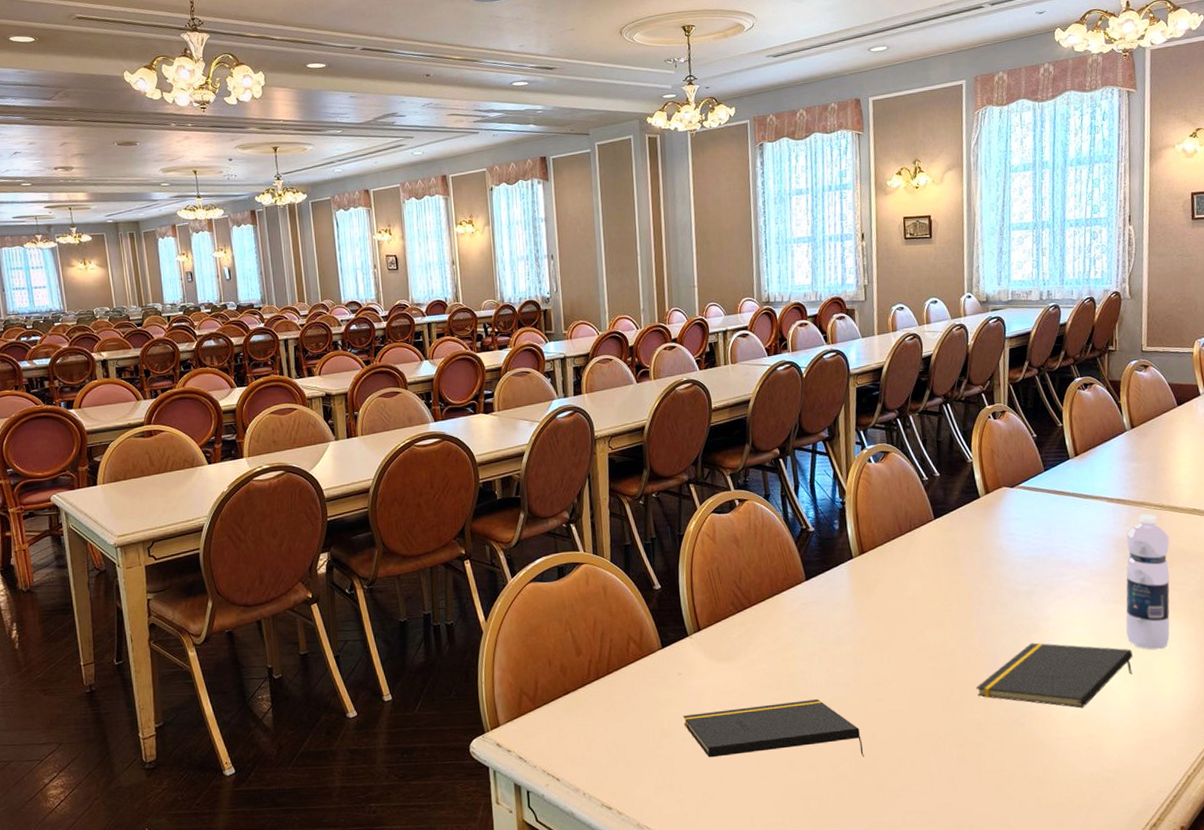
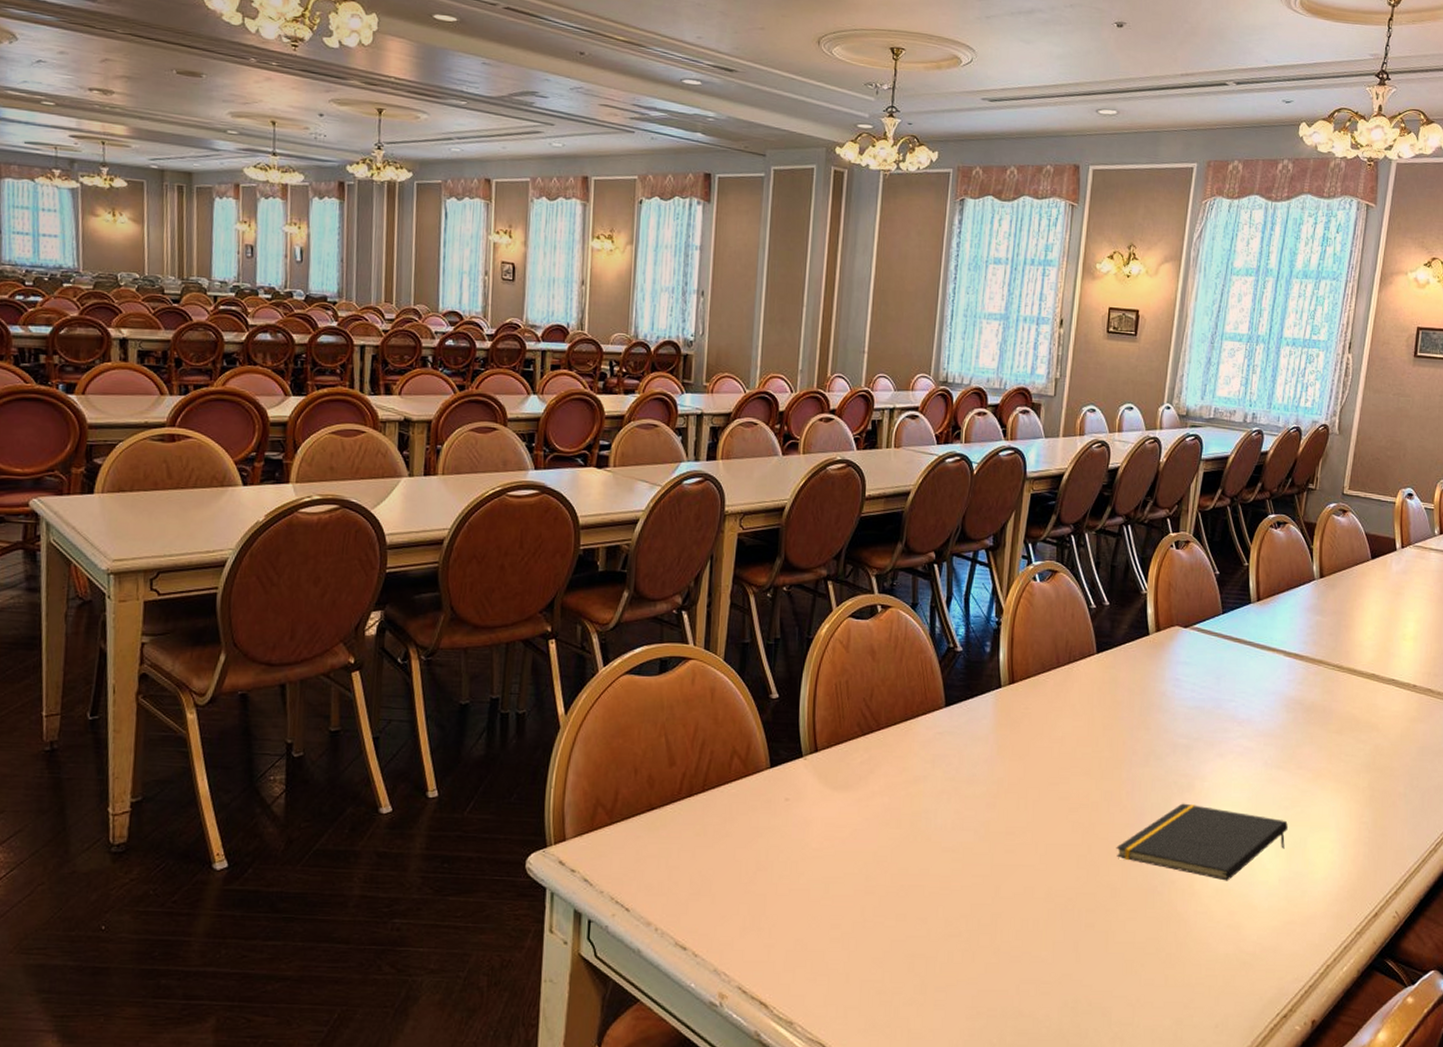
notepad: present [683,699,864,758] -> none [783,843,984,914]
water bottle: present [1125,513,1170,651] -> none [1284,673,1343,825]

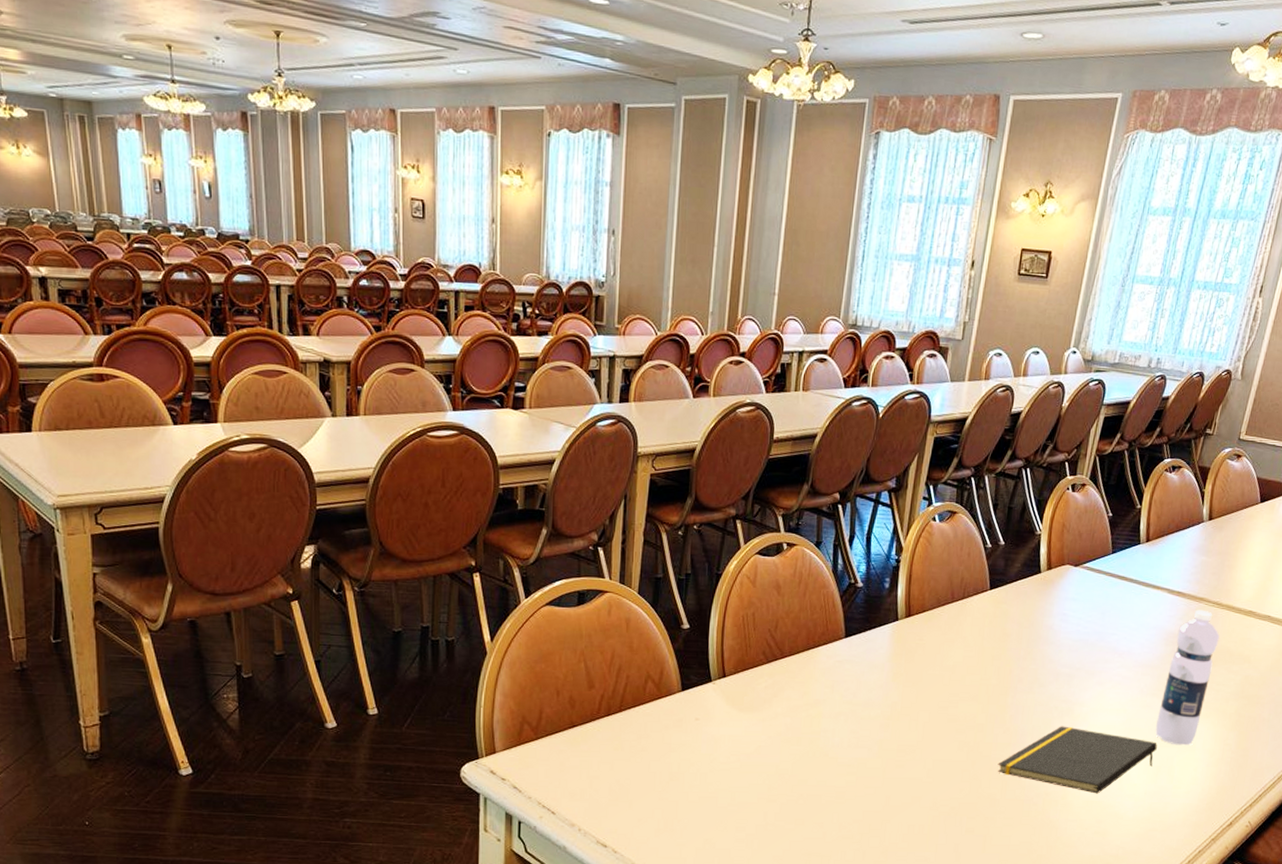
water bottle: none [1284,673,1343,825] -> present [1155,609,1220,746]

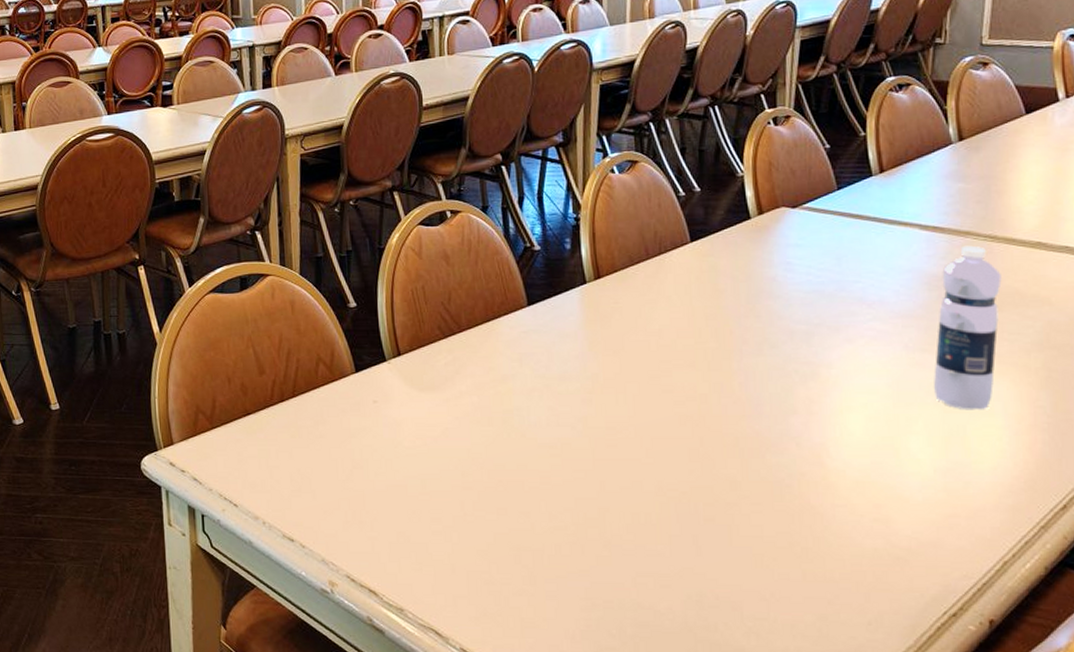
notepad: present [997,726,1157,794] -> none [732,392,940,473]

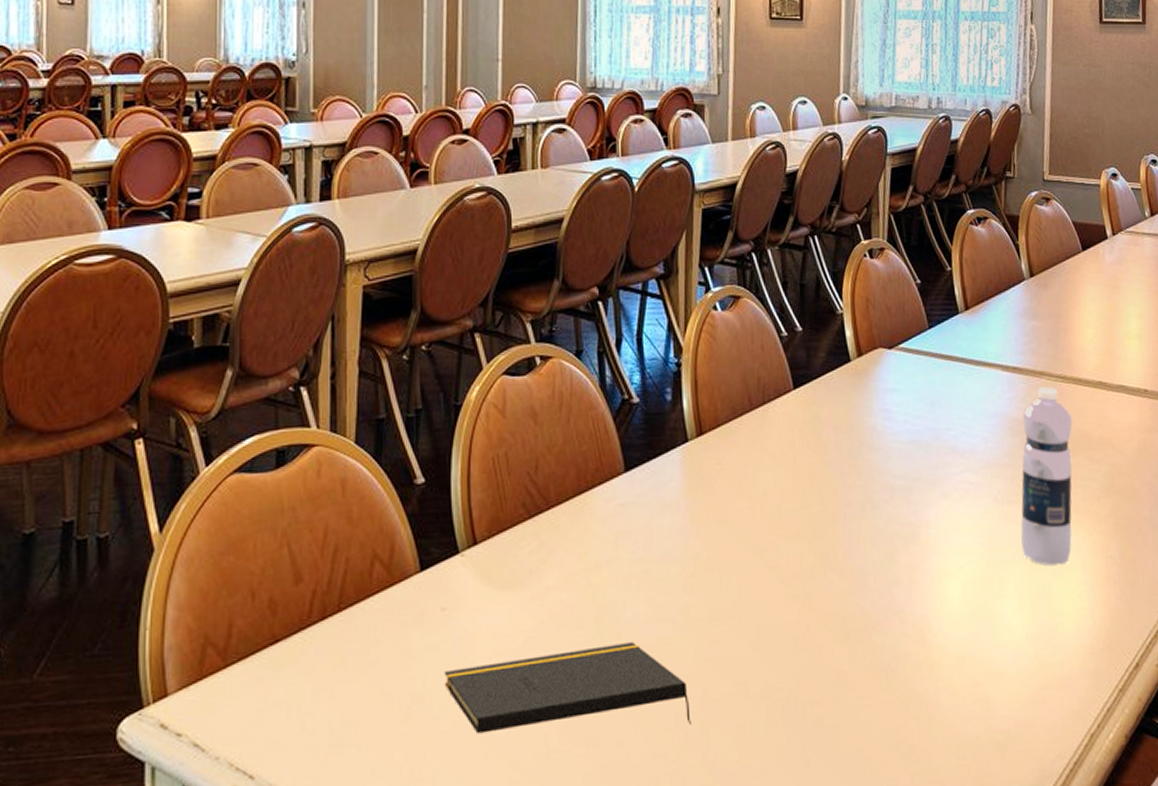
notepad: none [377,440,589,508] -> present [444,642,691,734]

